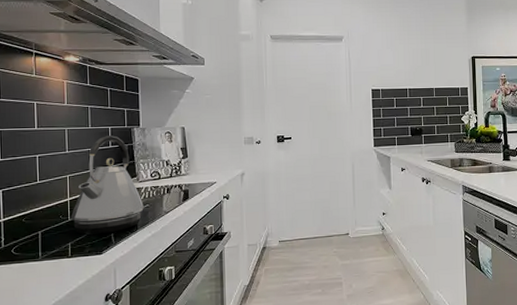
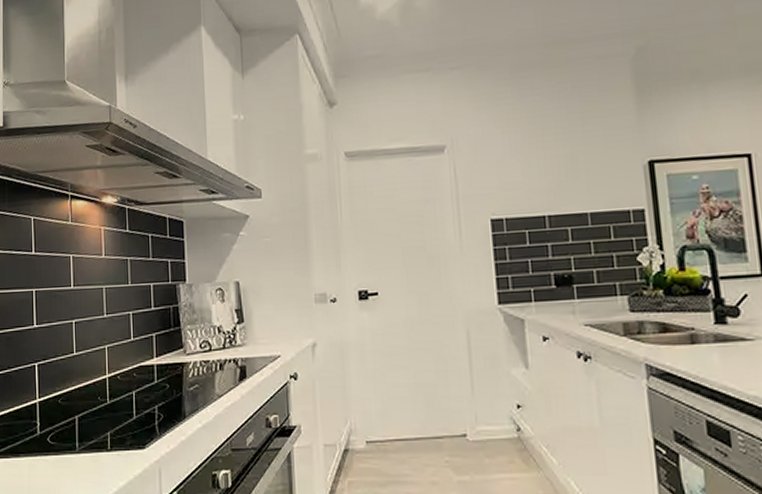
kettle: present [71,135,144,235] -> none [110,294,193,422]

